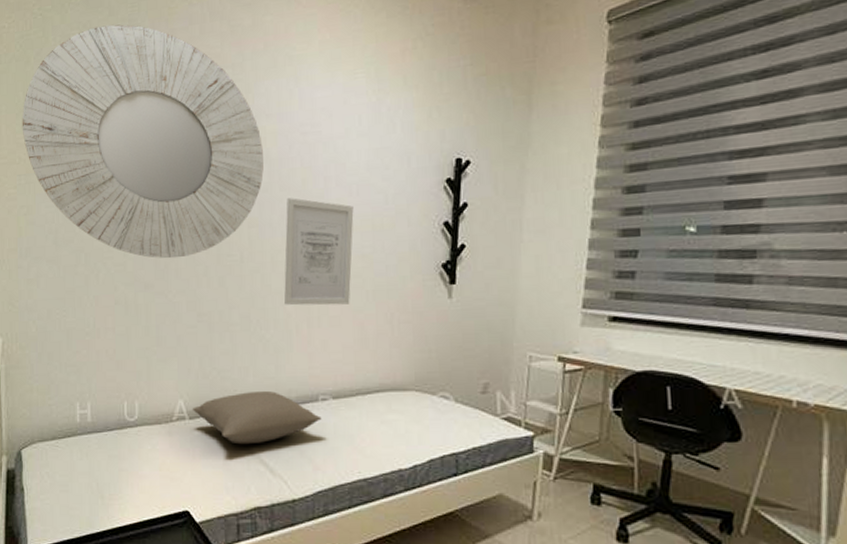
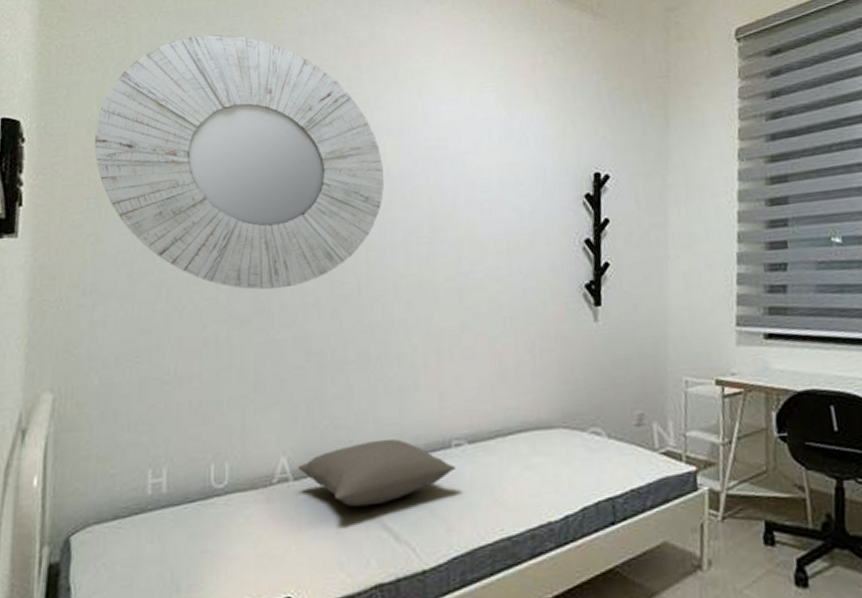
wall art: present [284,198,354,306] -> none [408,217,487,337]

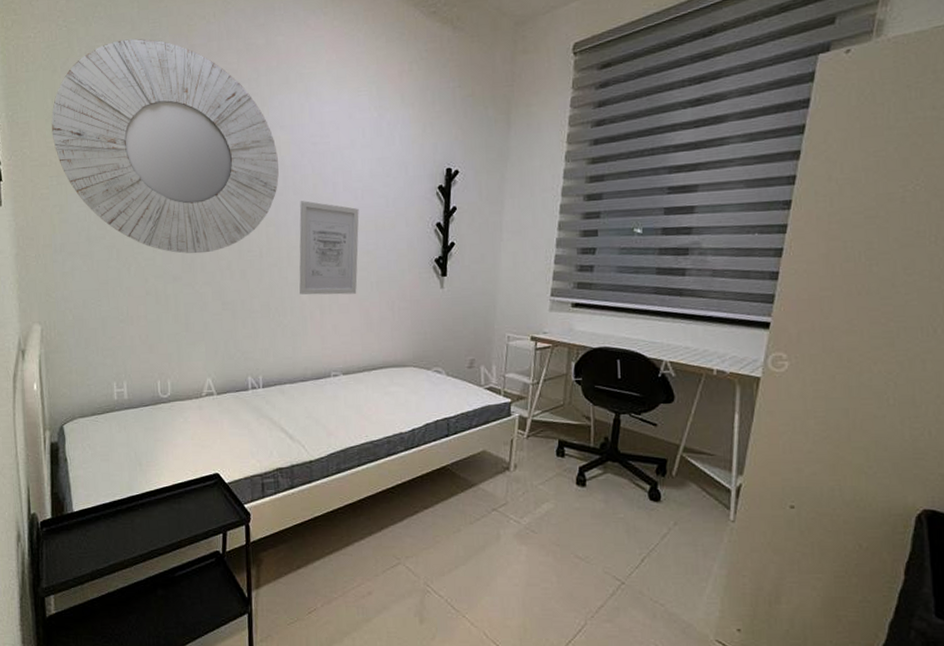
pillow: present [299,438,456,508] -> none [220,368,334,416]
wall art: none [408,217,487,337] -> present [299,200,359,295]

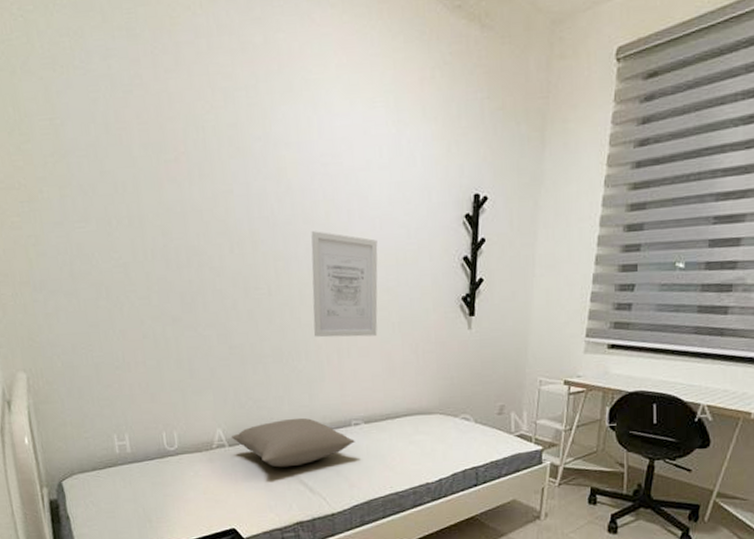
mirror: present [51,38,279,254] -> none [15,33,286,292]
pillow: none [220,368,334,416] -> present [232,417,355,468]

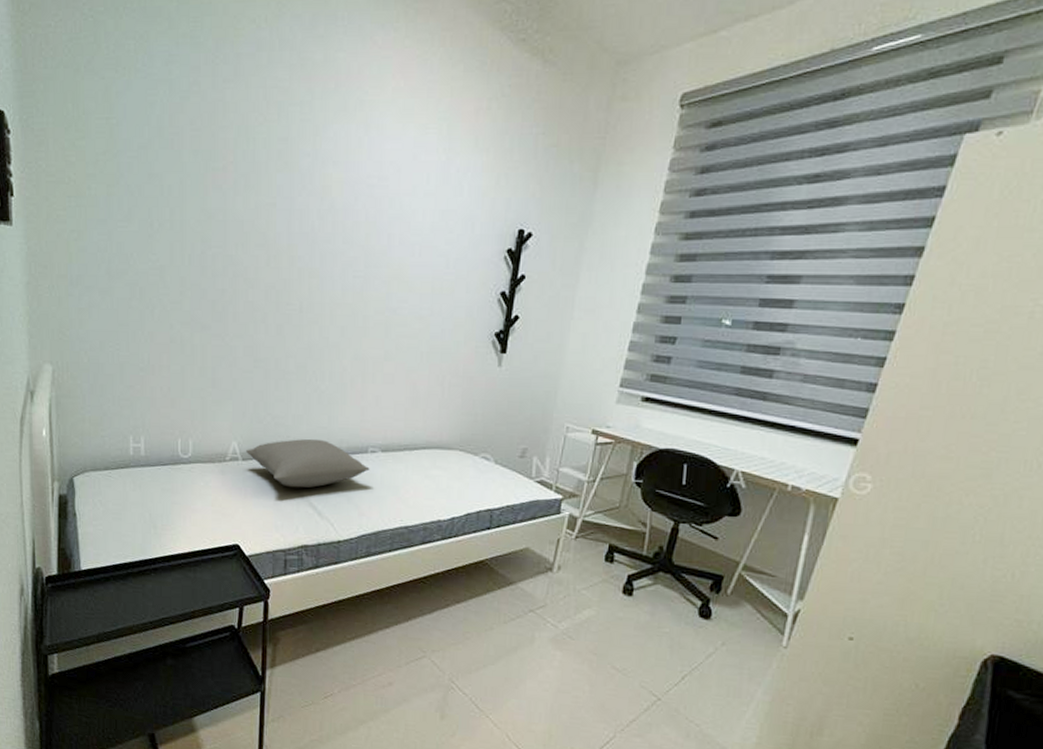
wall art: present [311,231,378,337] -> none [341,252,415,364]

